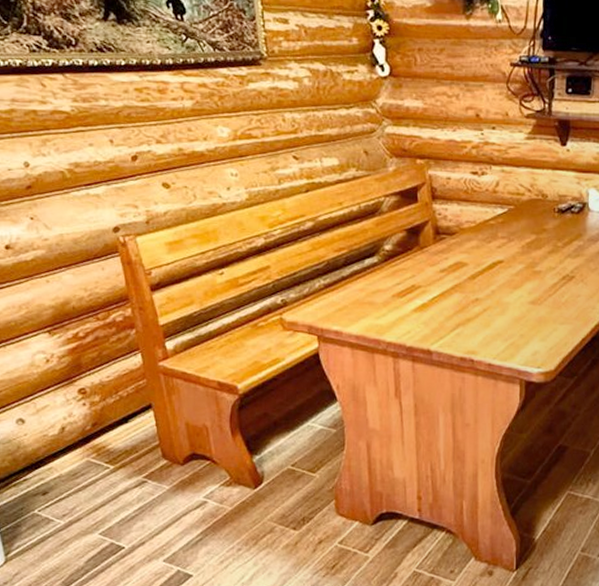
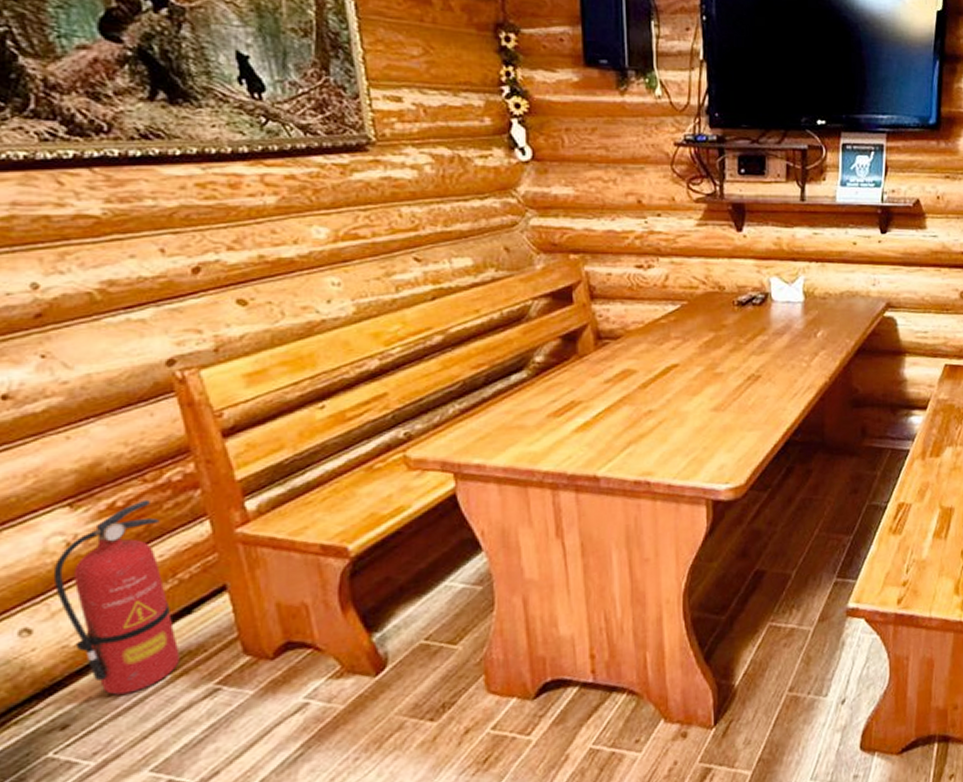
fire extinguisher: none [38,333,120,476] -> present [53,499,180,695]

